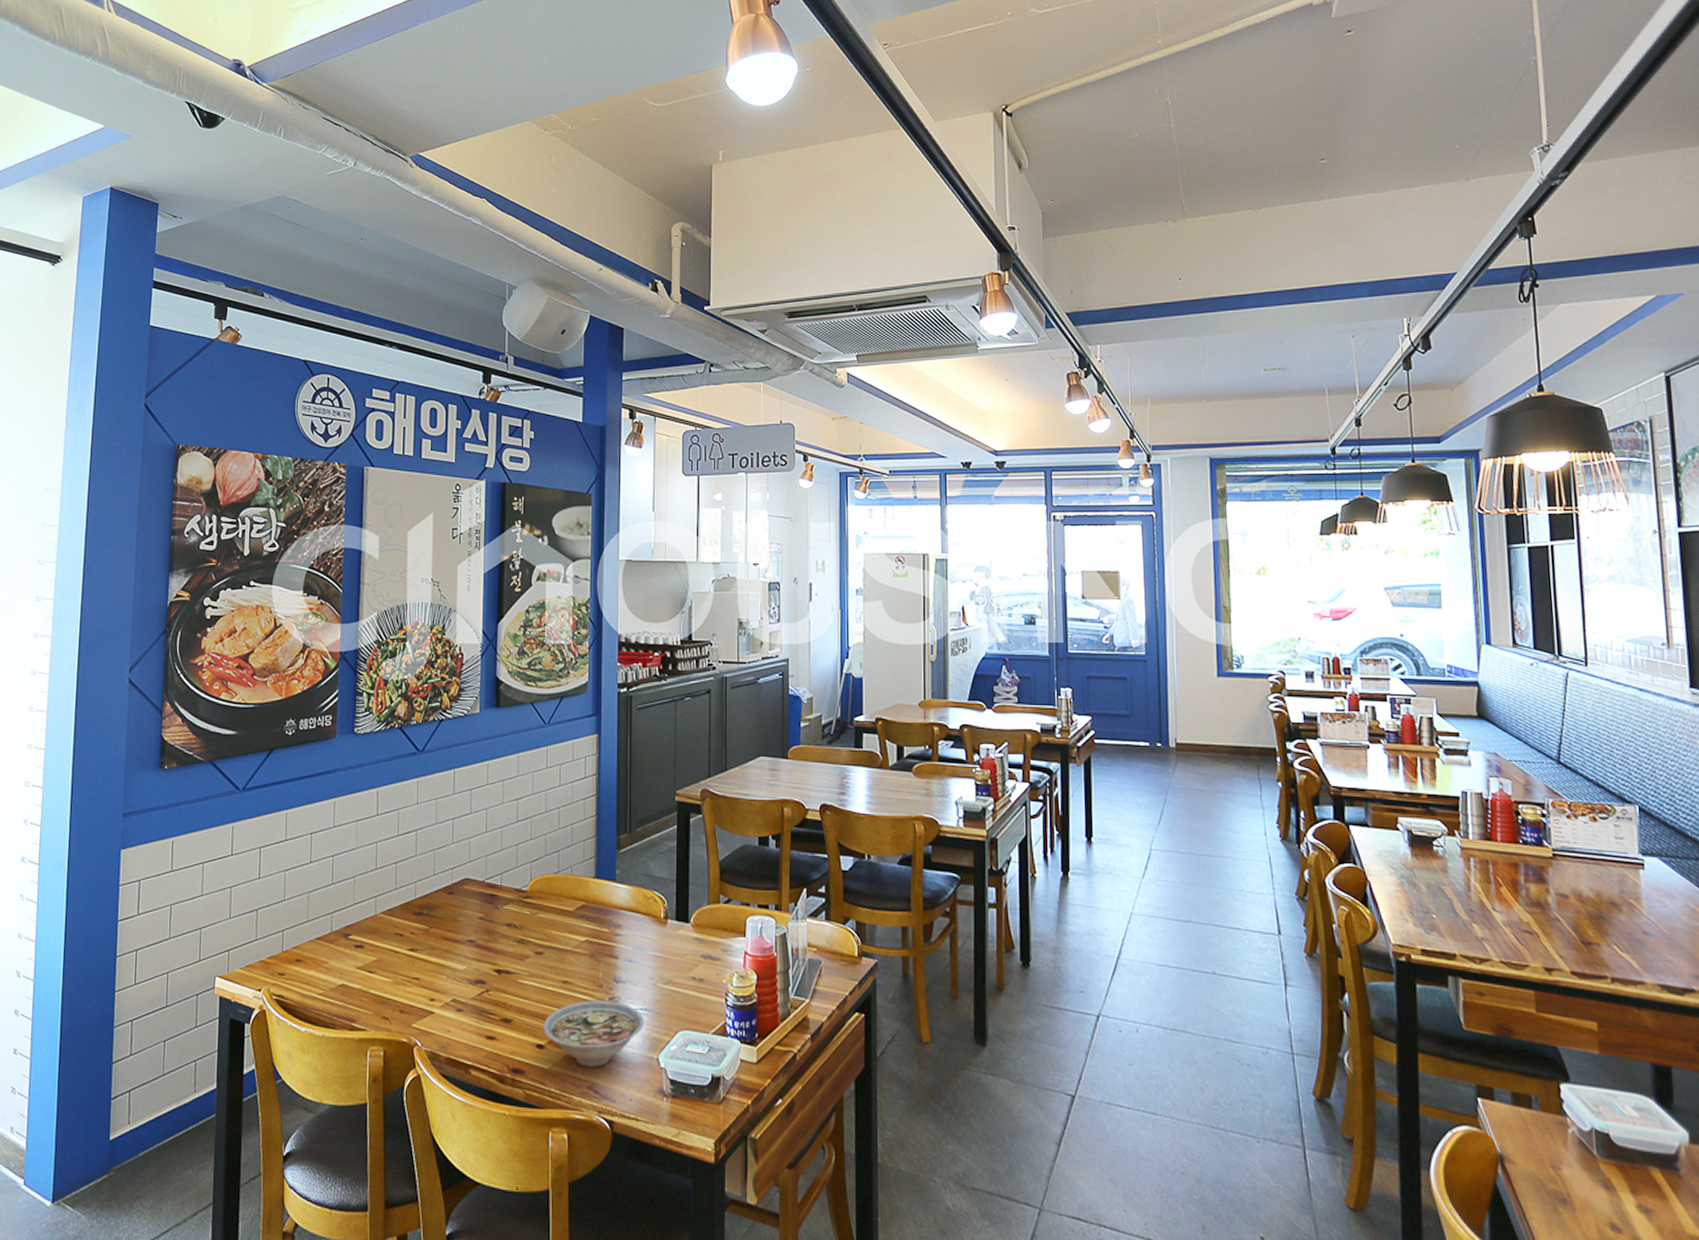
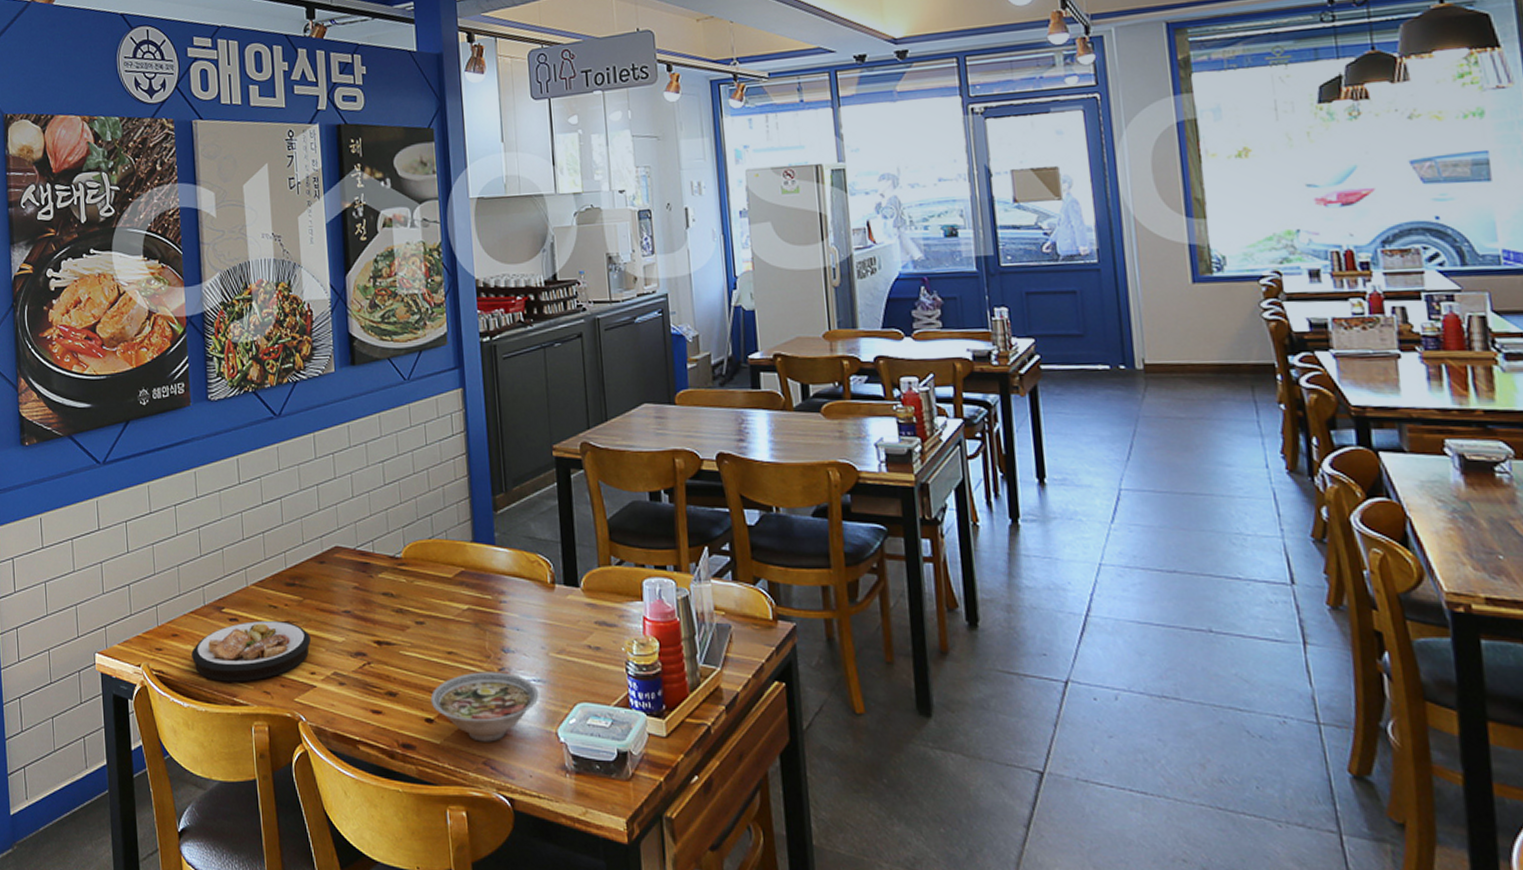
plate: none [314,947,433,1008] -> present [191,620,311,682]

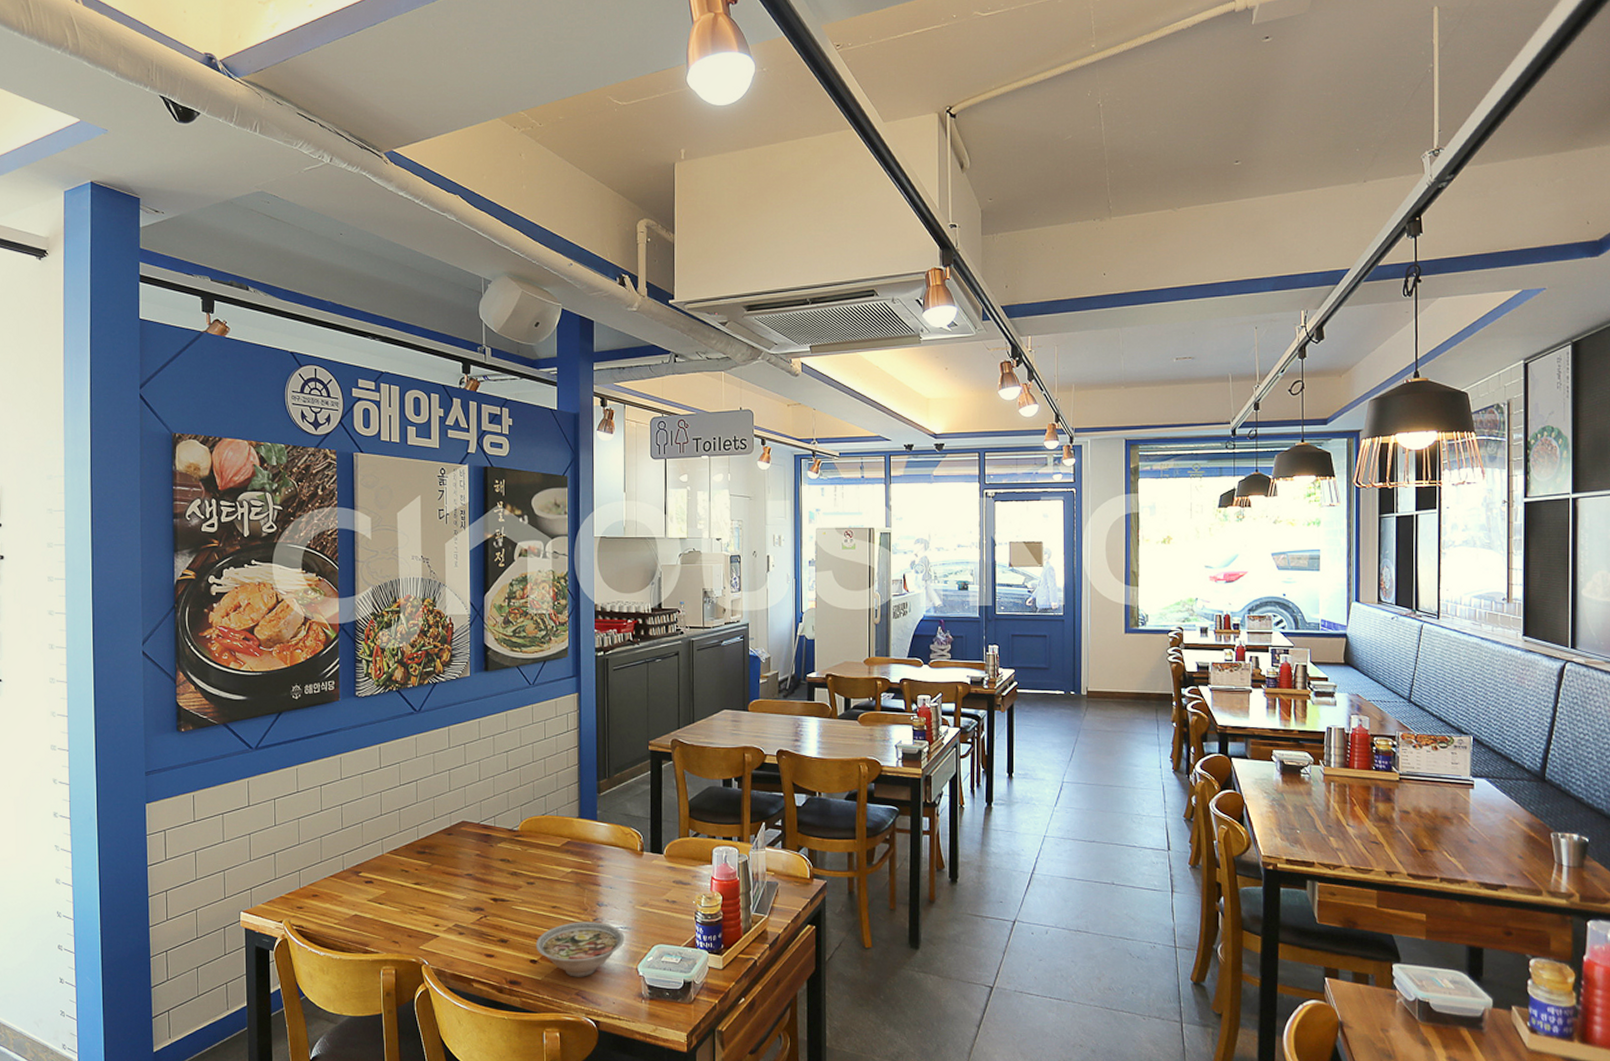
plate: present [191,620,311,682] -> none [330,882,436,934]

